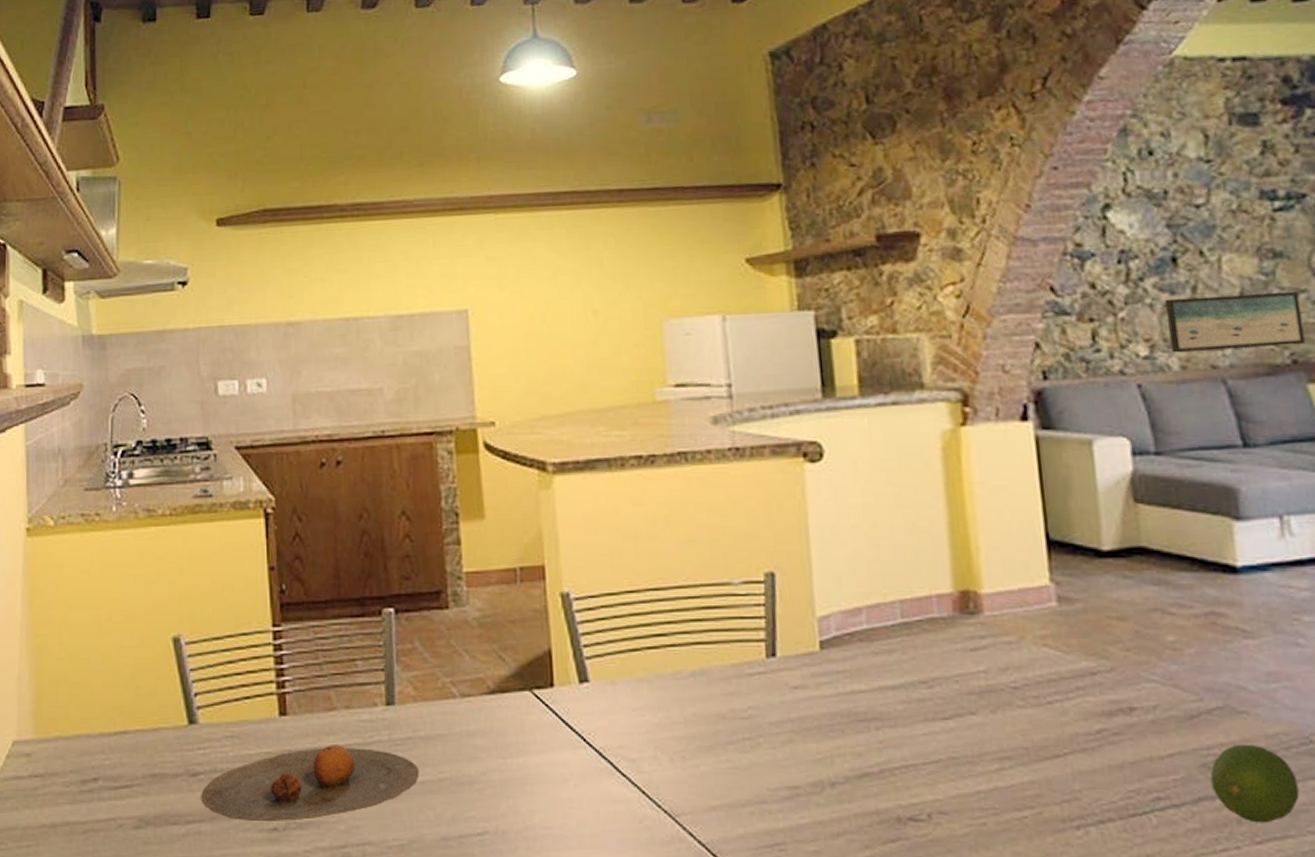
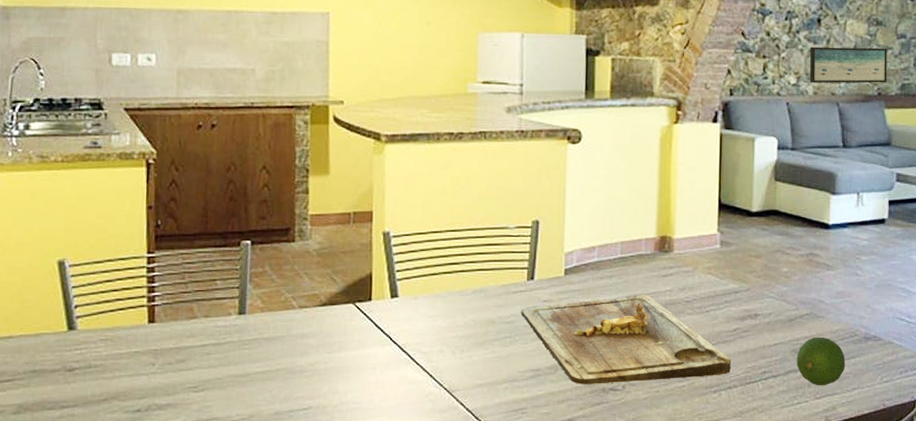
plate: present [201,745,420,823] -> none [75,345,262,406]
cutting board: none [761,676,1100,811] -> present [521,294,731,385]

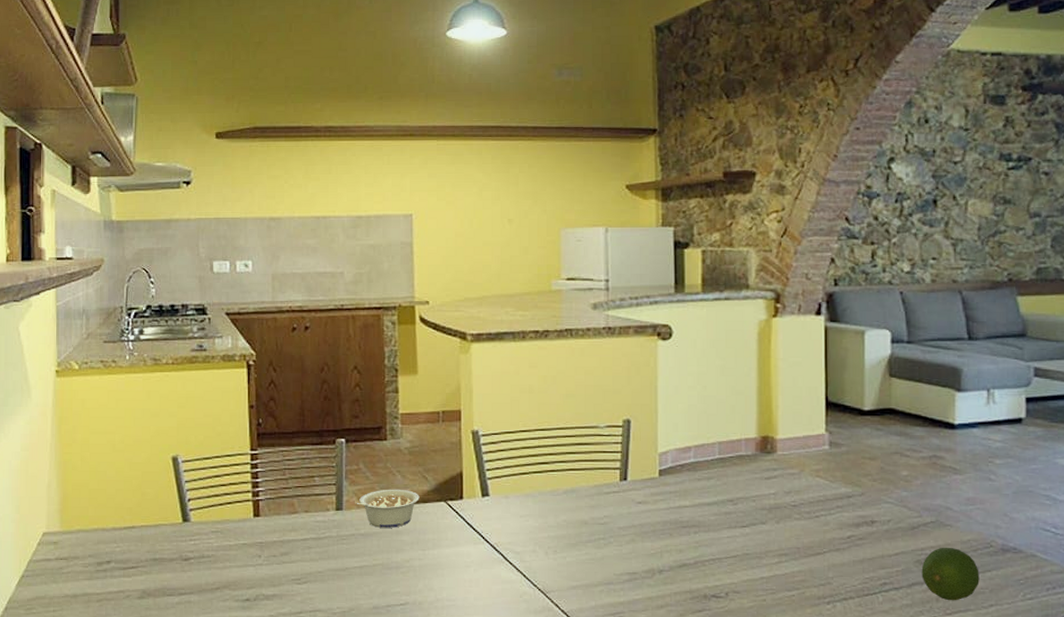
legume: none [259,291,327,331] -> present [355,489,420,528]
cutting board: present [521,294,731,385] -> none [614,497,846,591]
wall art: present [809,46,887,84] -> none [925,229,1019,270]

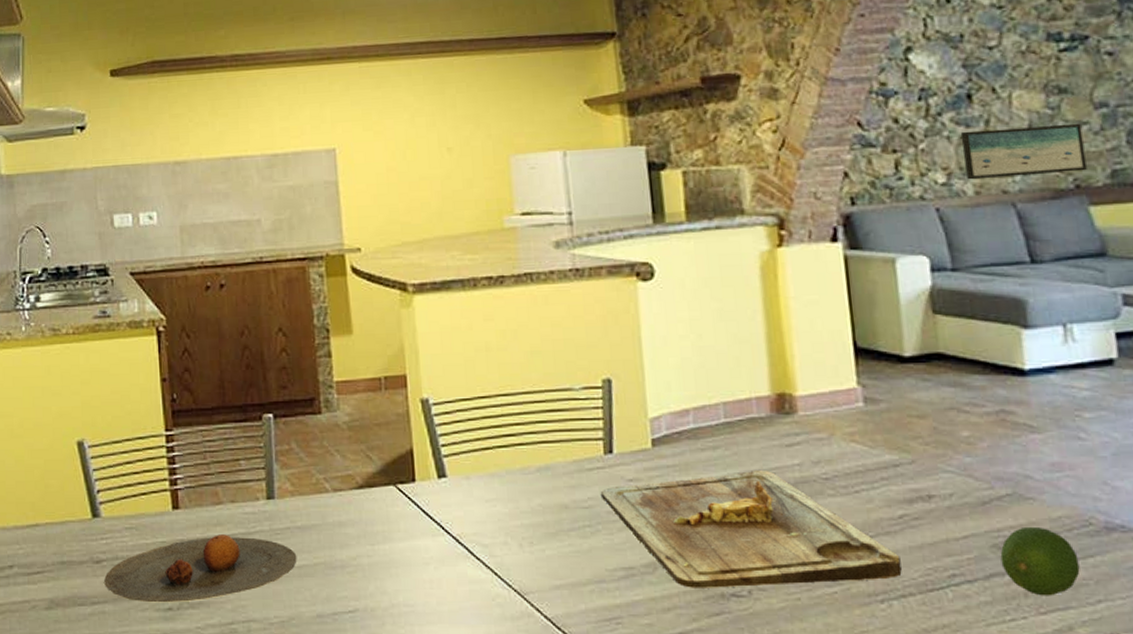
plate: none [191,539,359,595] -> present [104,534,297,603]
legume: present [355,489,420,528] -> none [288,471,364,519]
cutting board: none [614,497,846,591] -> present [600,469,902,588]
wall art: none [925,229,1019,270] -> present [960,123,1087,180]

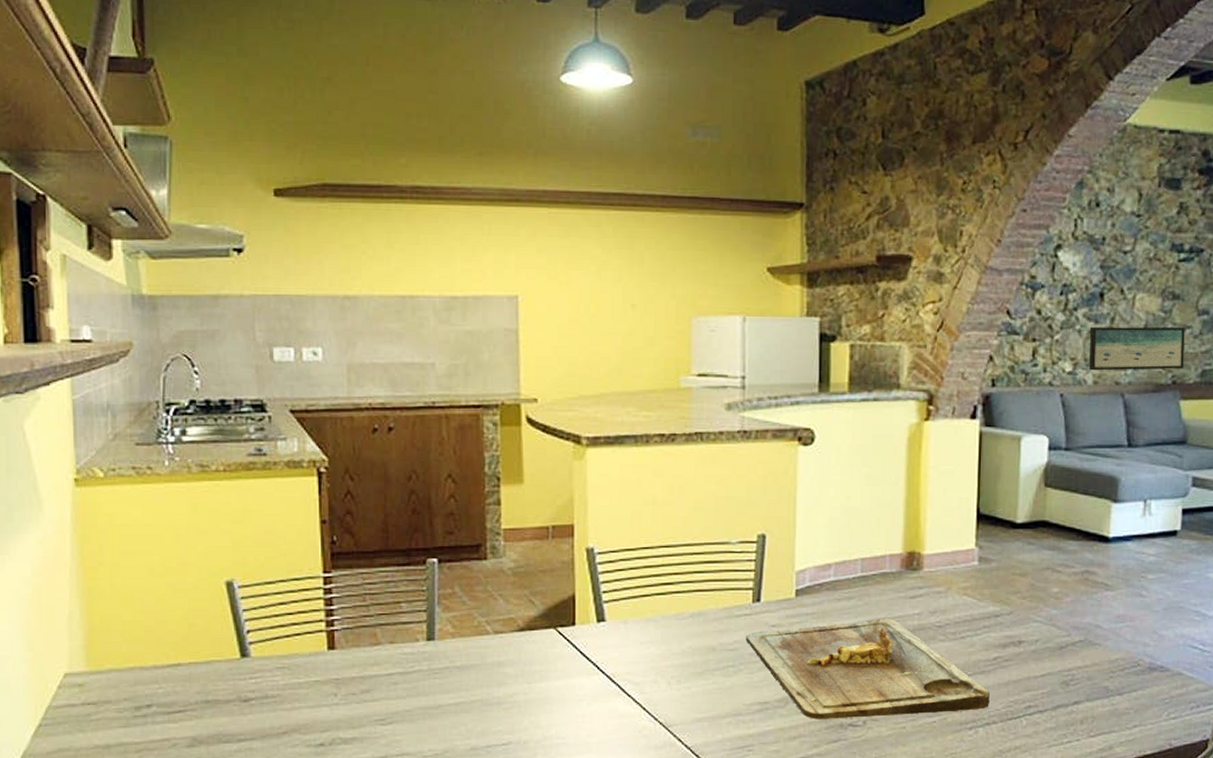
plate: present [104,534,297,603] -> none [252,674,454,739]
fruit: present [1000,526,1080,596] -> none [1067,667,1125,723]

